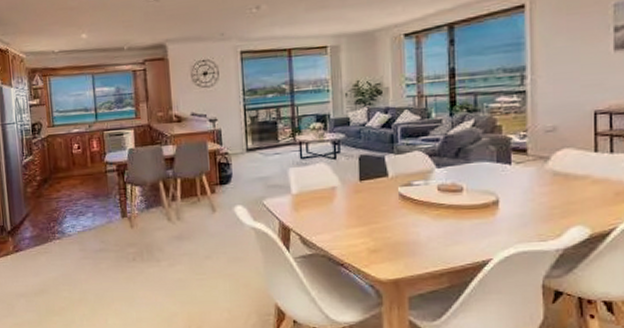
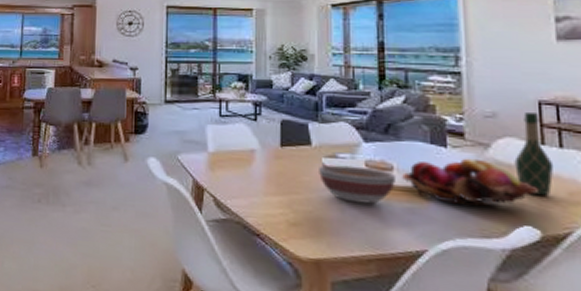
bowl: none [395,191,465,225] -> present [319,164,396,204]
fruit basket: none [471,171,591,215] -> present [402,158,540,206]
wine bottle: none [570,123,605,199] -> present [514,113,554,196]

